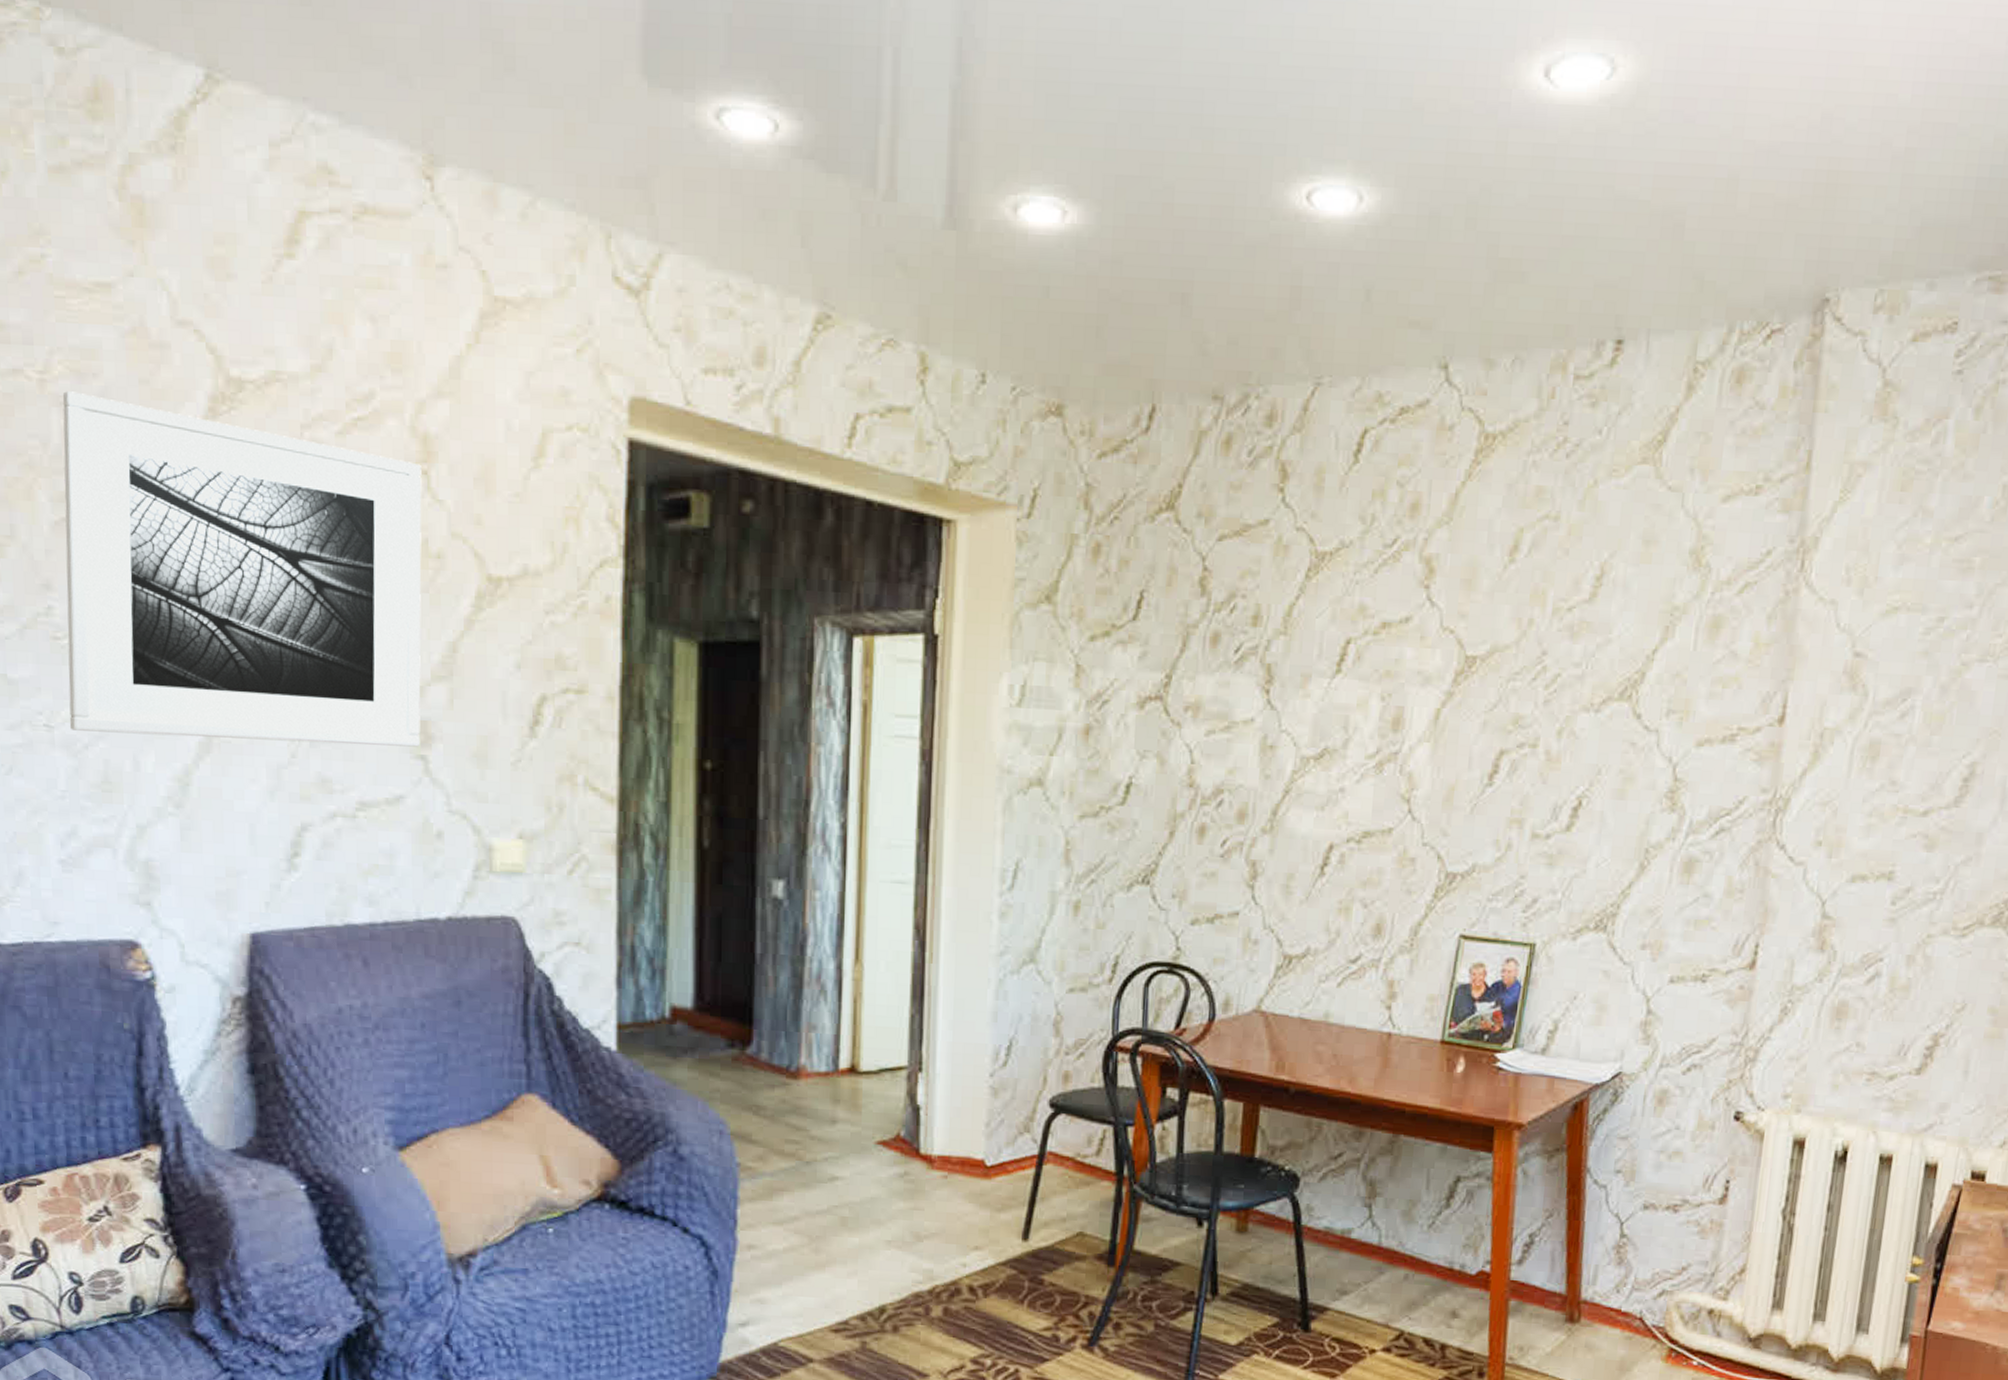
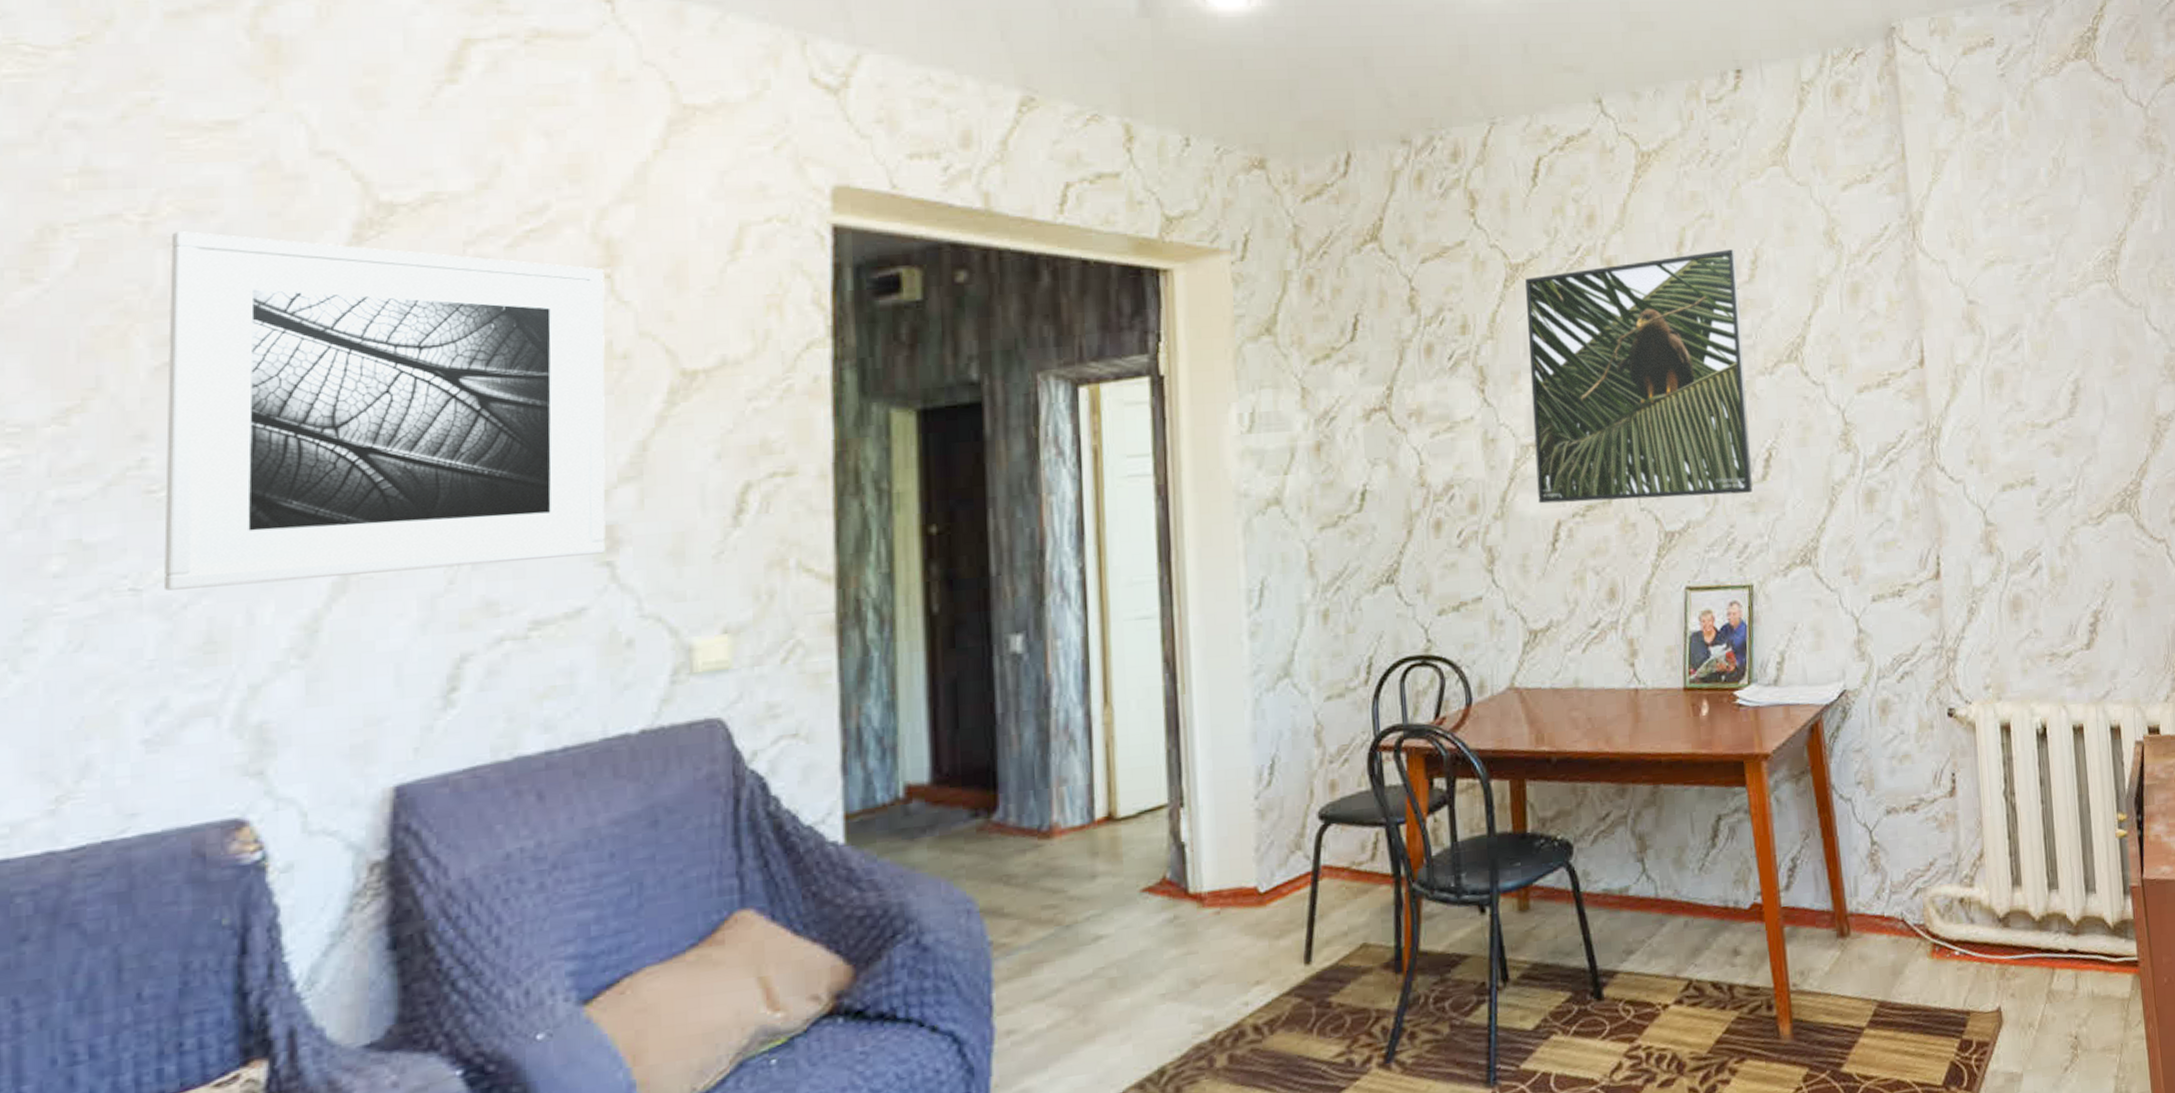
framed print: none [1312,560,1579,842] -> present [1525,249,1753,504]

